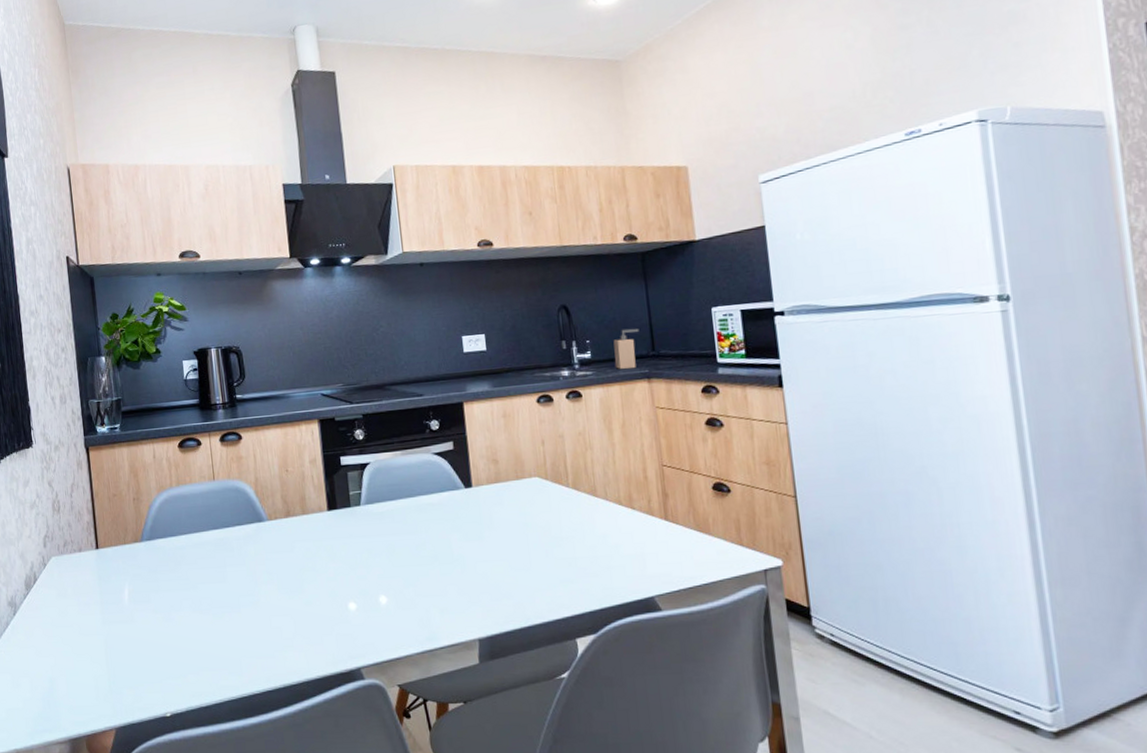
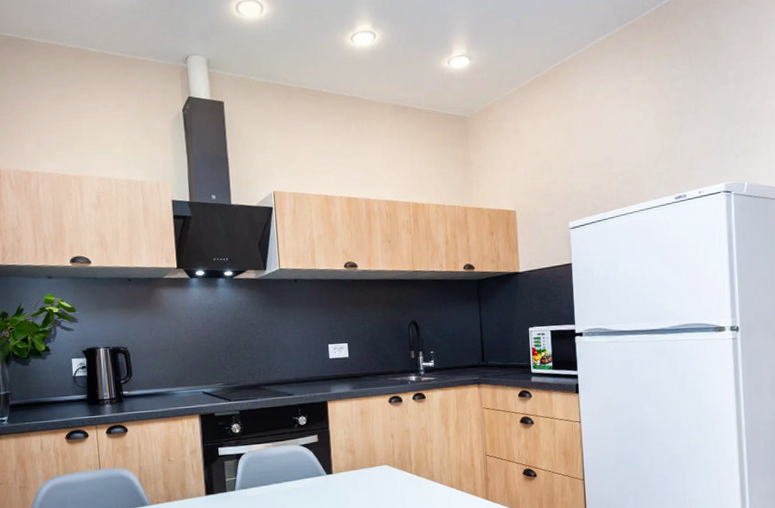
soap dispenser: present [613,328,639,370] -> none [452,342,473,376]

